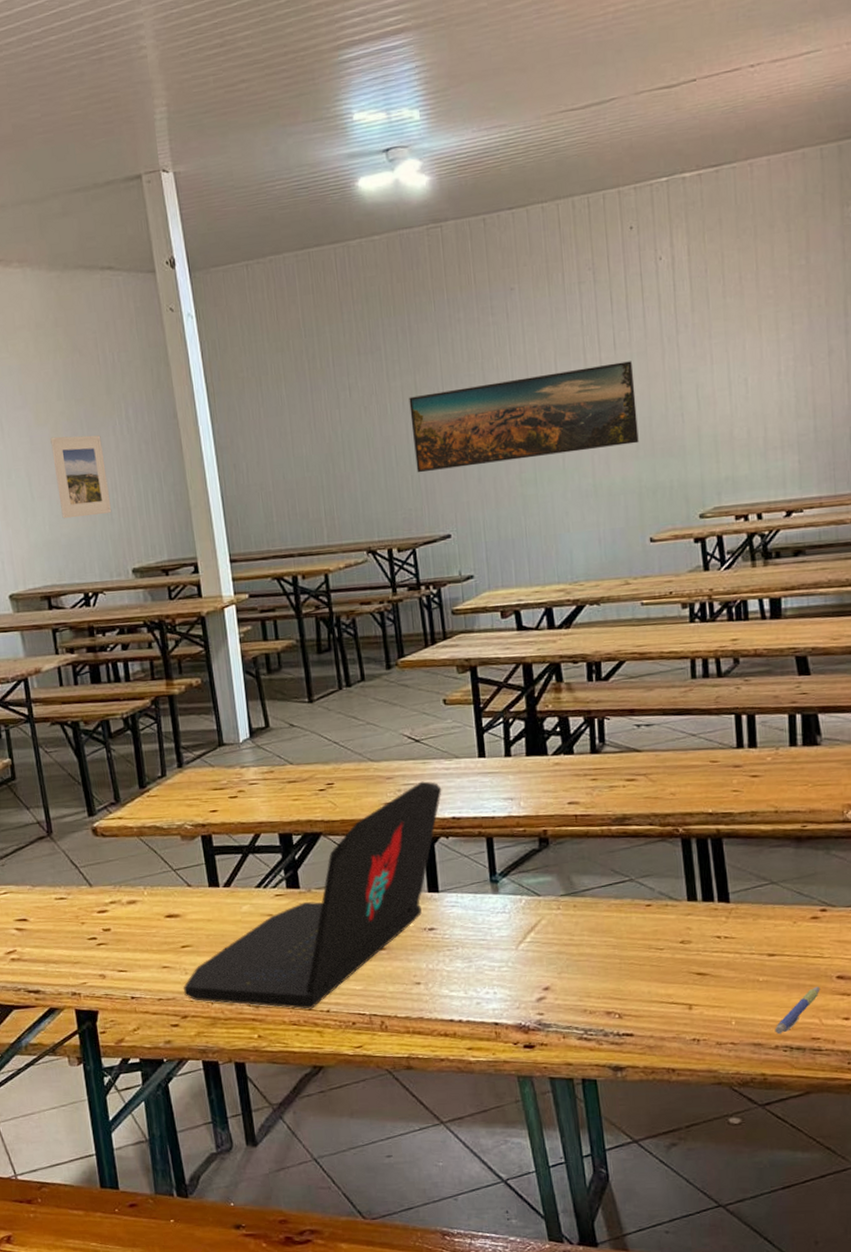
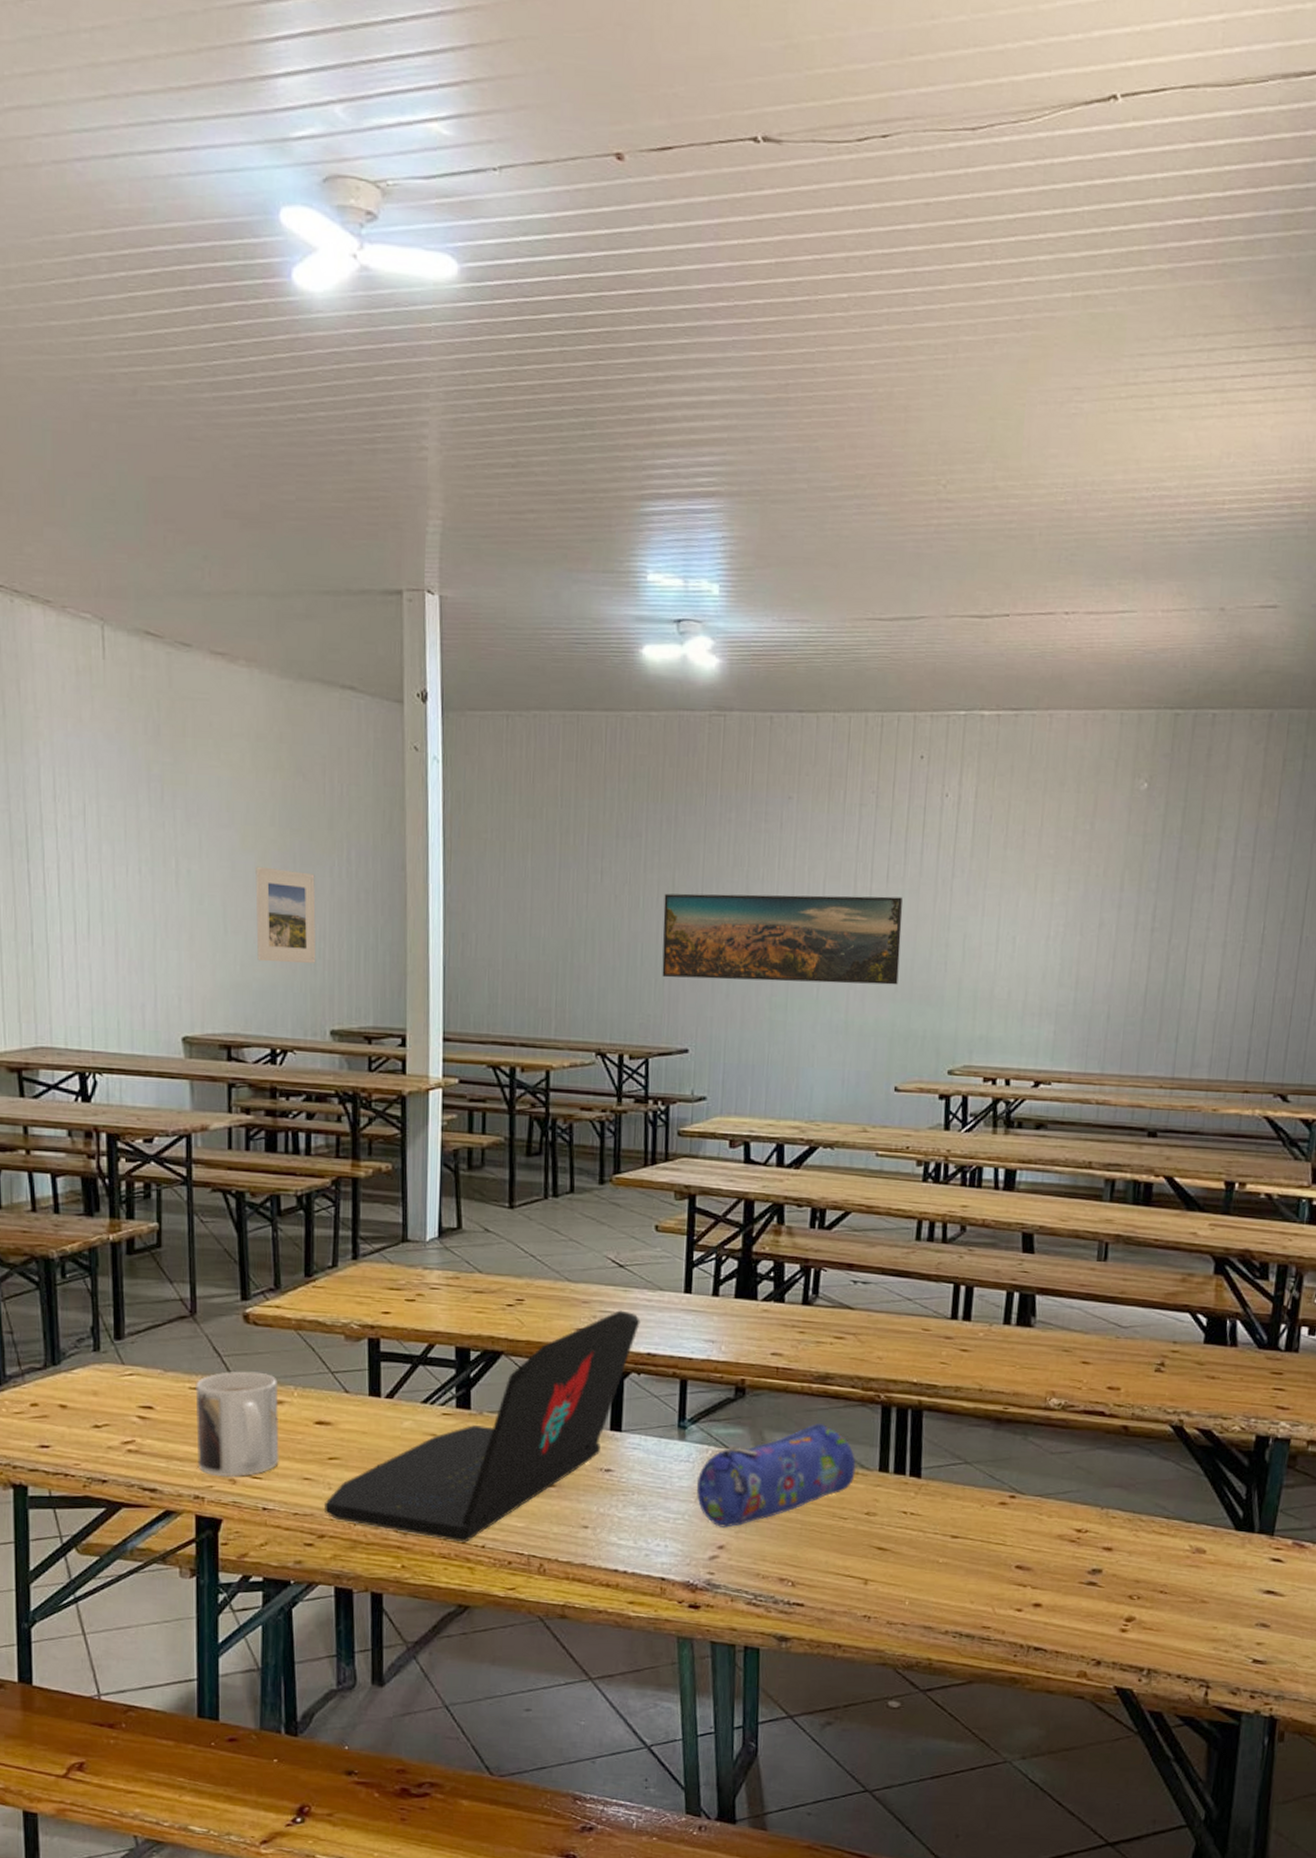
mug: none [60,877,139,973] -> present [195,1371,279,1477]
pencil case: none [515,863,665,970] -> present [696,1424,856,1528]
pen: present [775,986,820,1035] -> none [947,1574,998,1620]

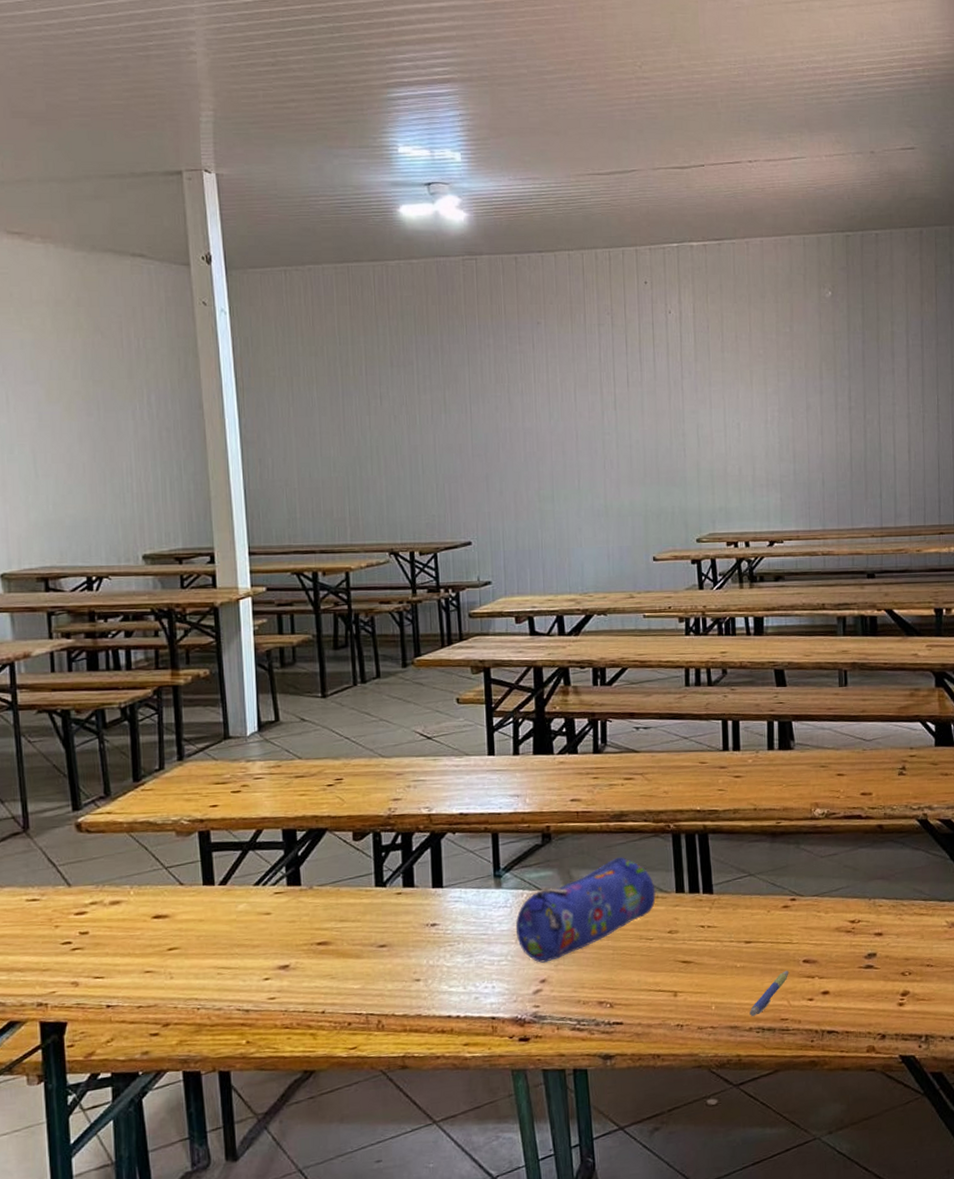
mug: present [195,1371,279,1477] -> none [32,876,120,981]
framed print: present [255,866,316,963] -> none [62,415,125,500]
laptop: present [323,1310,641,1543] -> none [166,777,451,1011]
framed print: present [662,893,903,985] -> none [438,398,646,482]
pen: none [947,1574,998,1620] -> present [749,970,789,1017]

